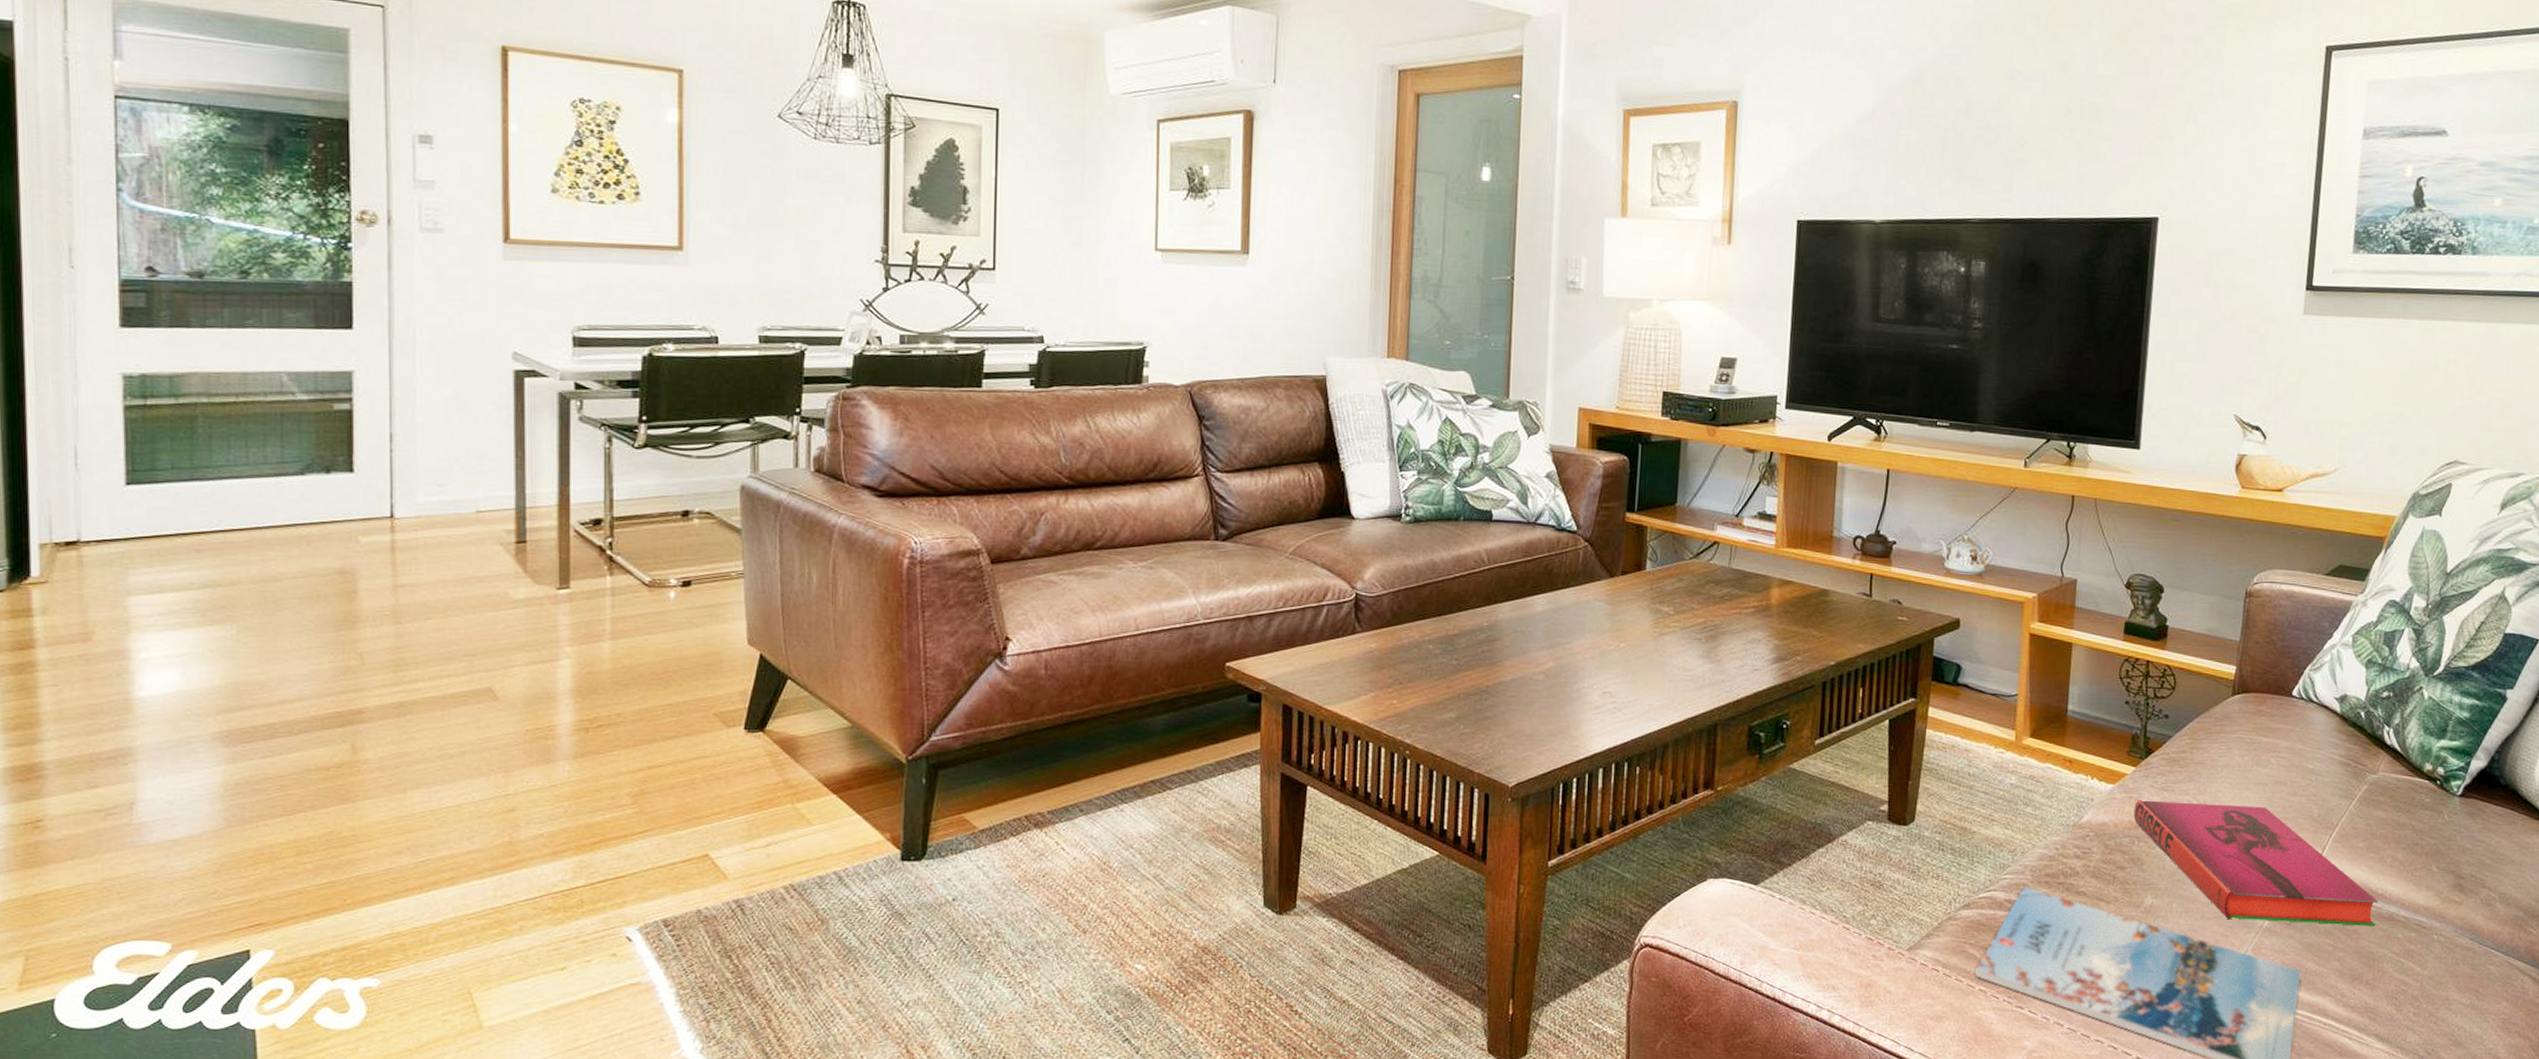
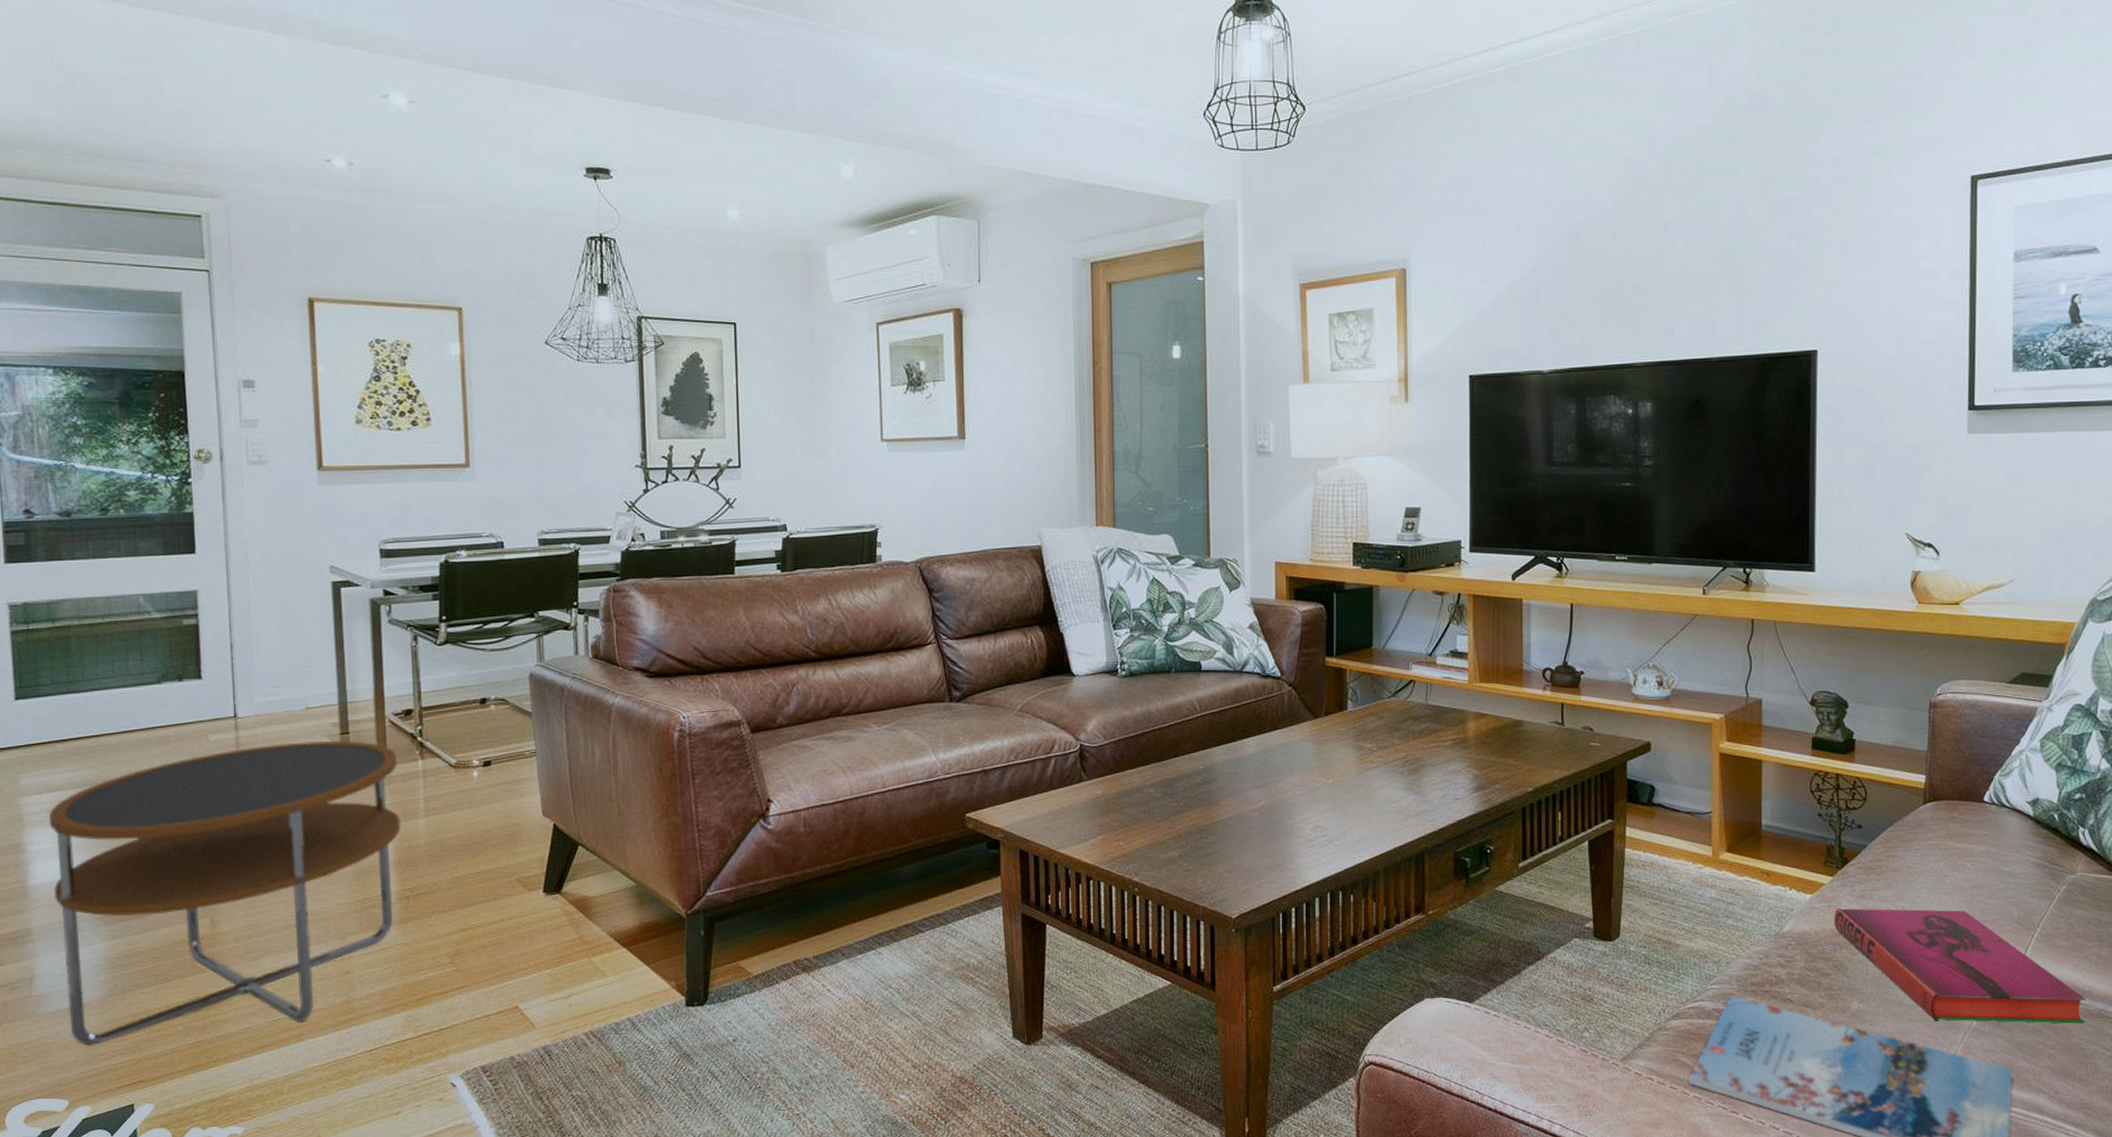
side table: none [161,548,584,882] -> present [48,740,402,1046]

